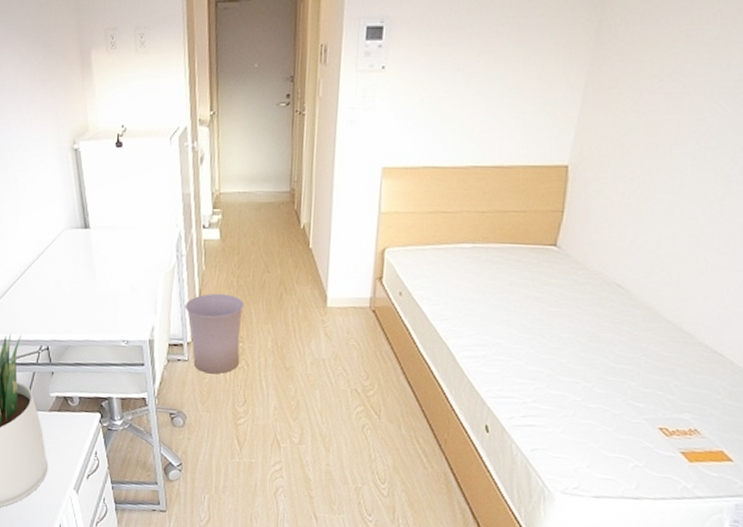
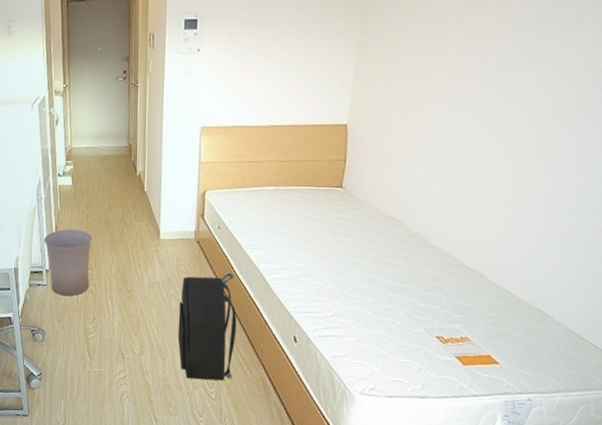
backpack: none [345,348,418,476] -> present [177,273,237,381]

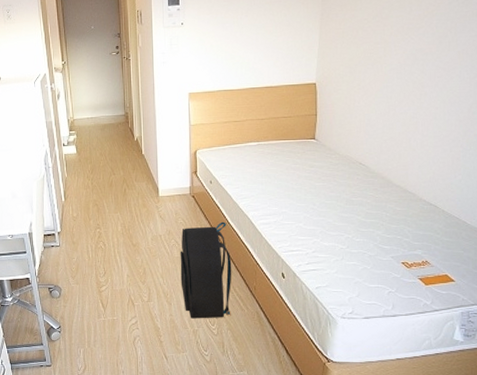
waste bin: present [44,229,93,296] -> none [55,193,99,254]

